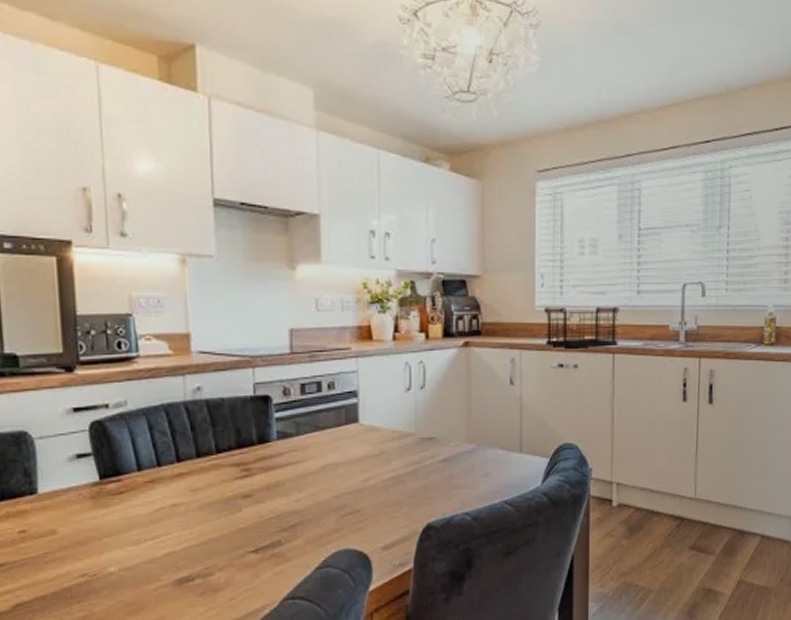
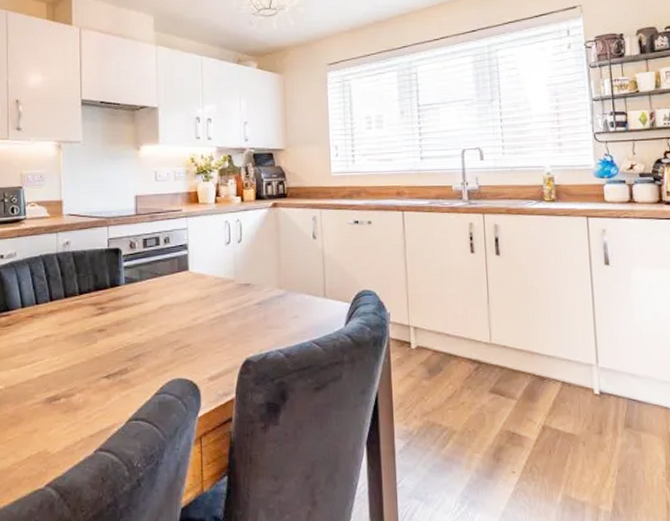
dish rack: present [544,306,620,348] -> none [339,170,407,207]

